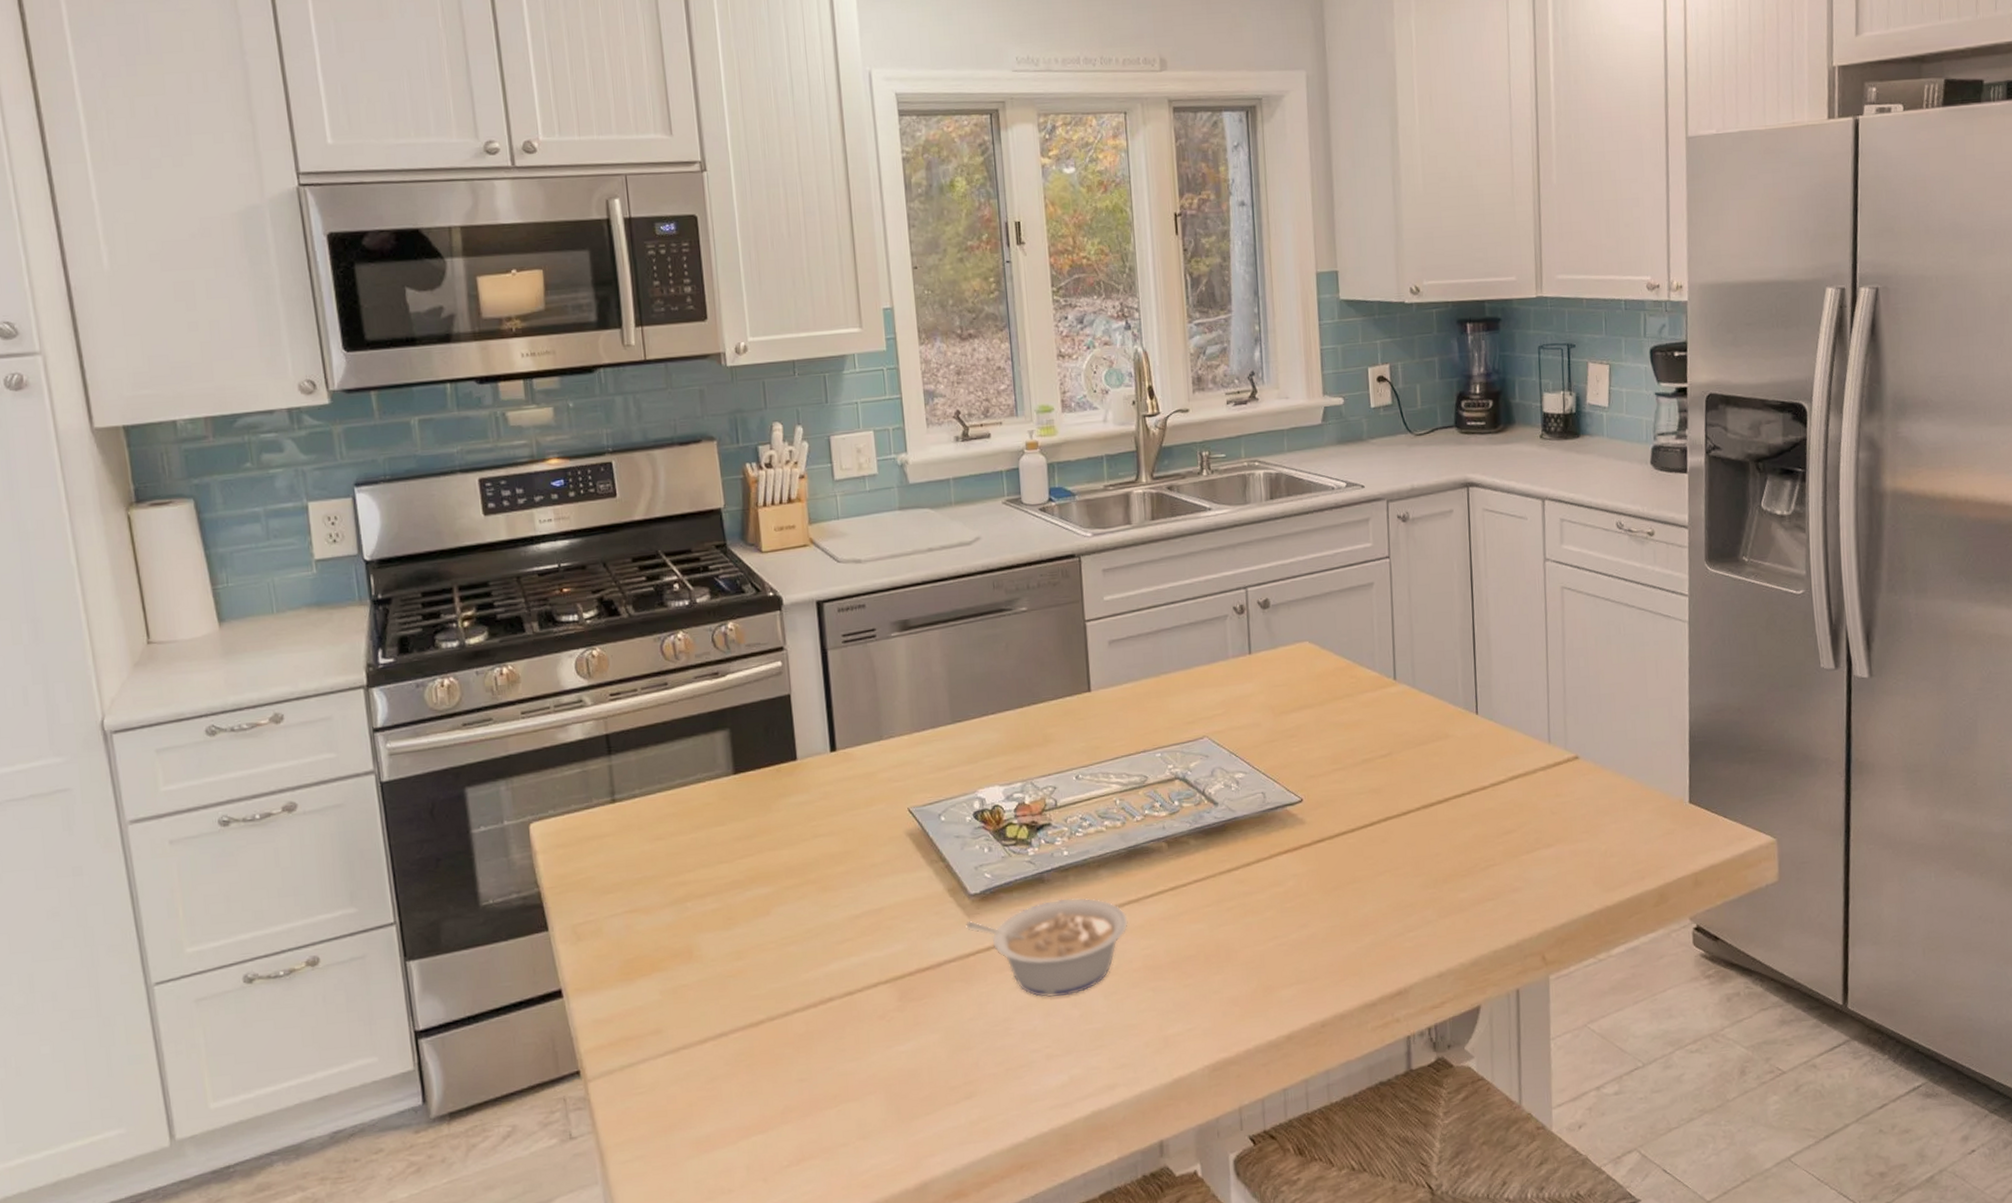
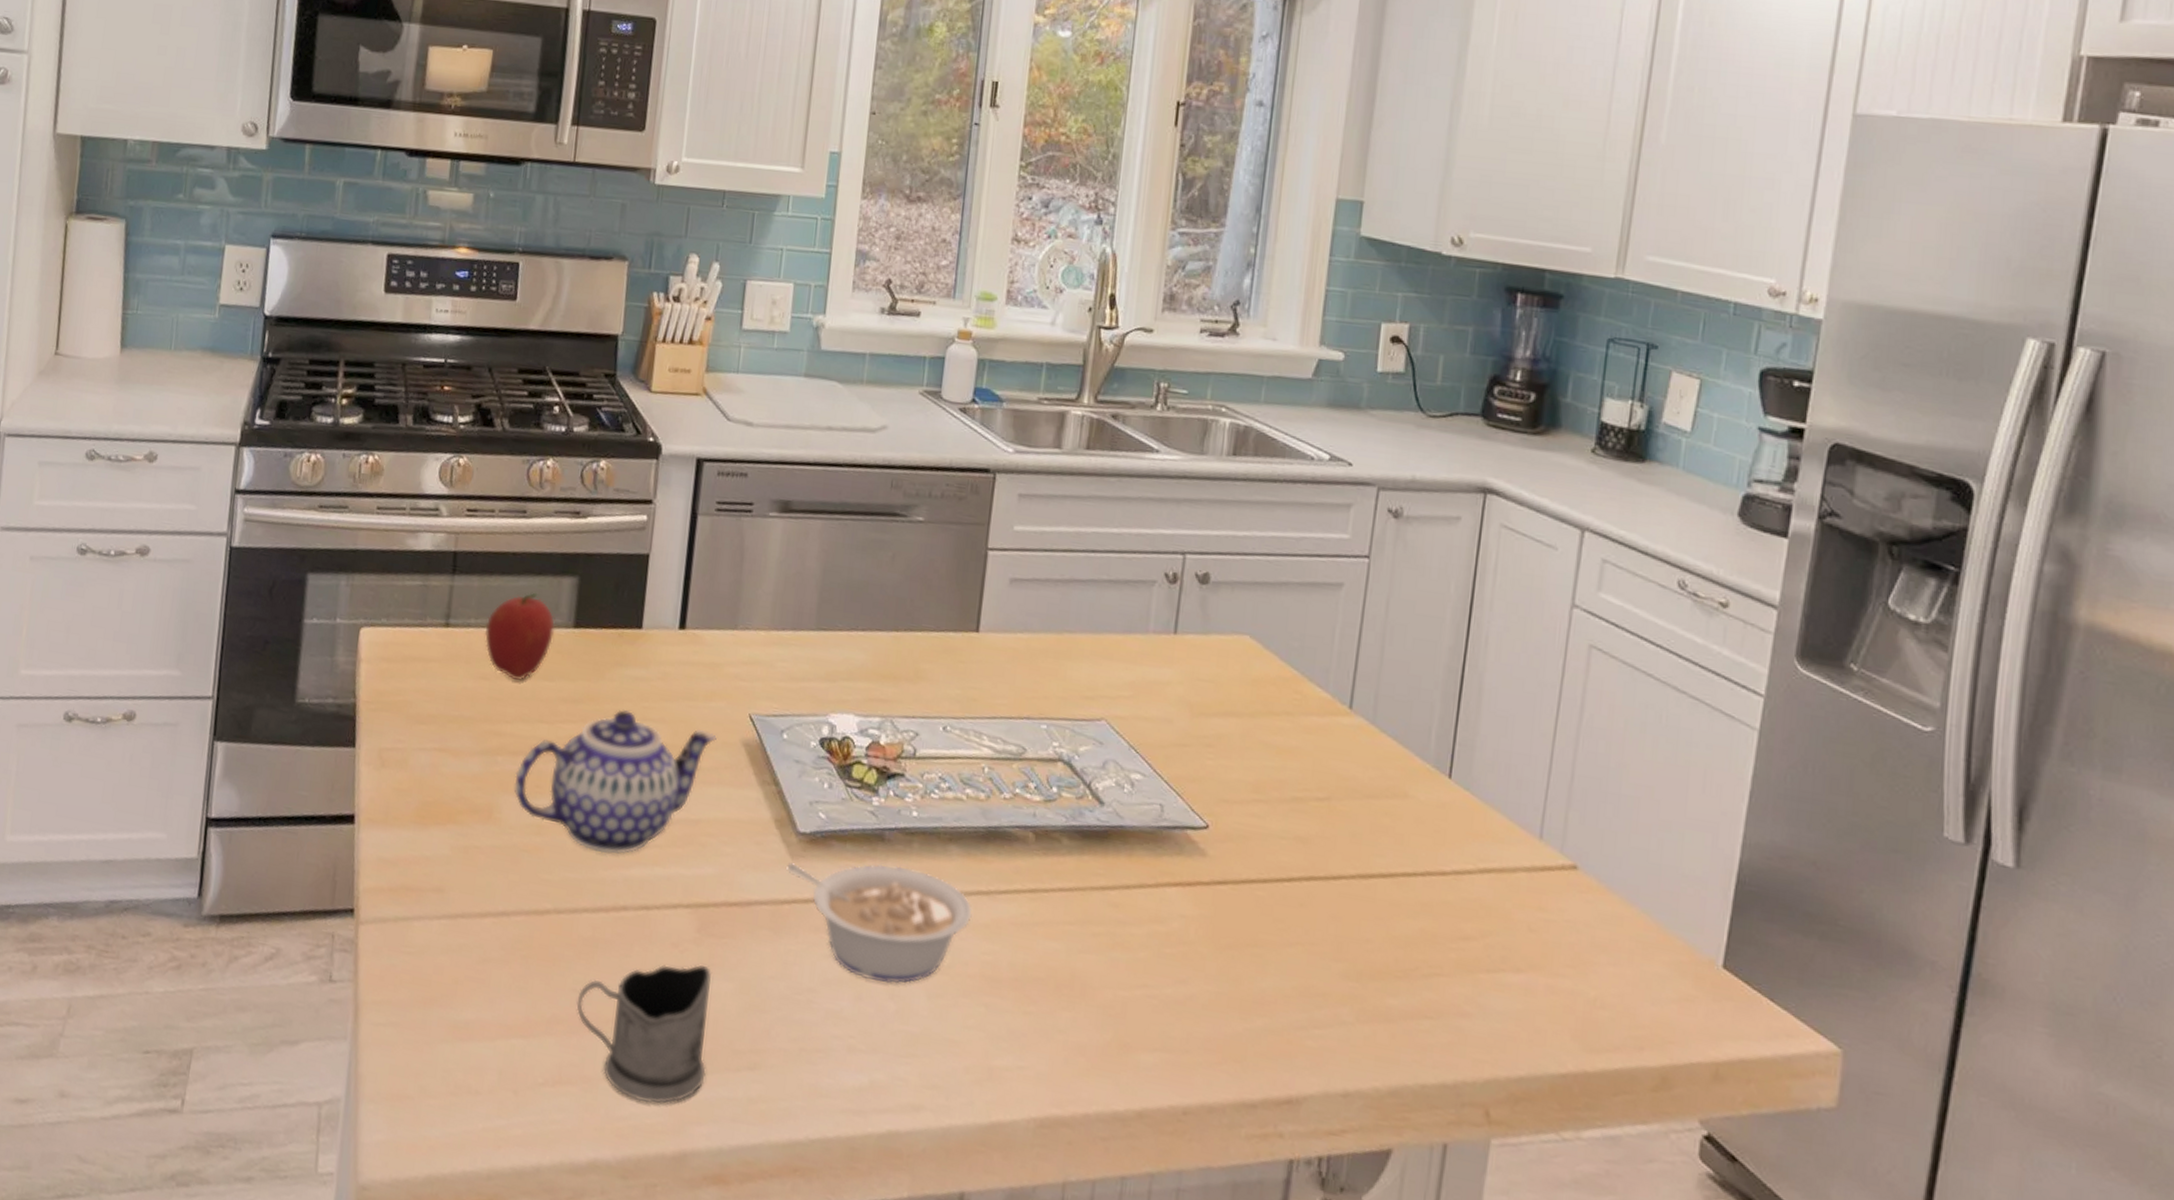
fruit: none [650,752,717,834] -> present [484,592,555,682]
teapot: none [707,832,883,960] -> present [513,709,717,855]
tea glass holder: none [804,1025,931,1154] -> present [576,964,713,1104]

